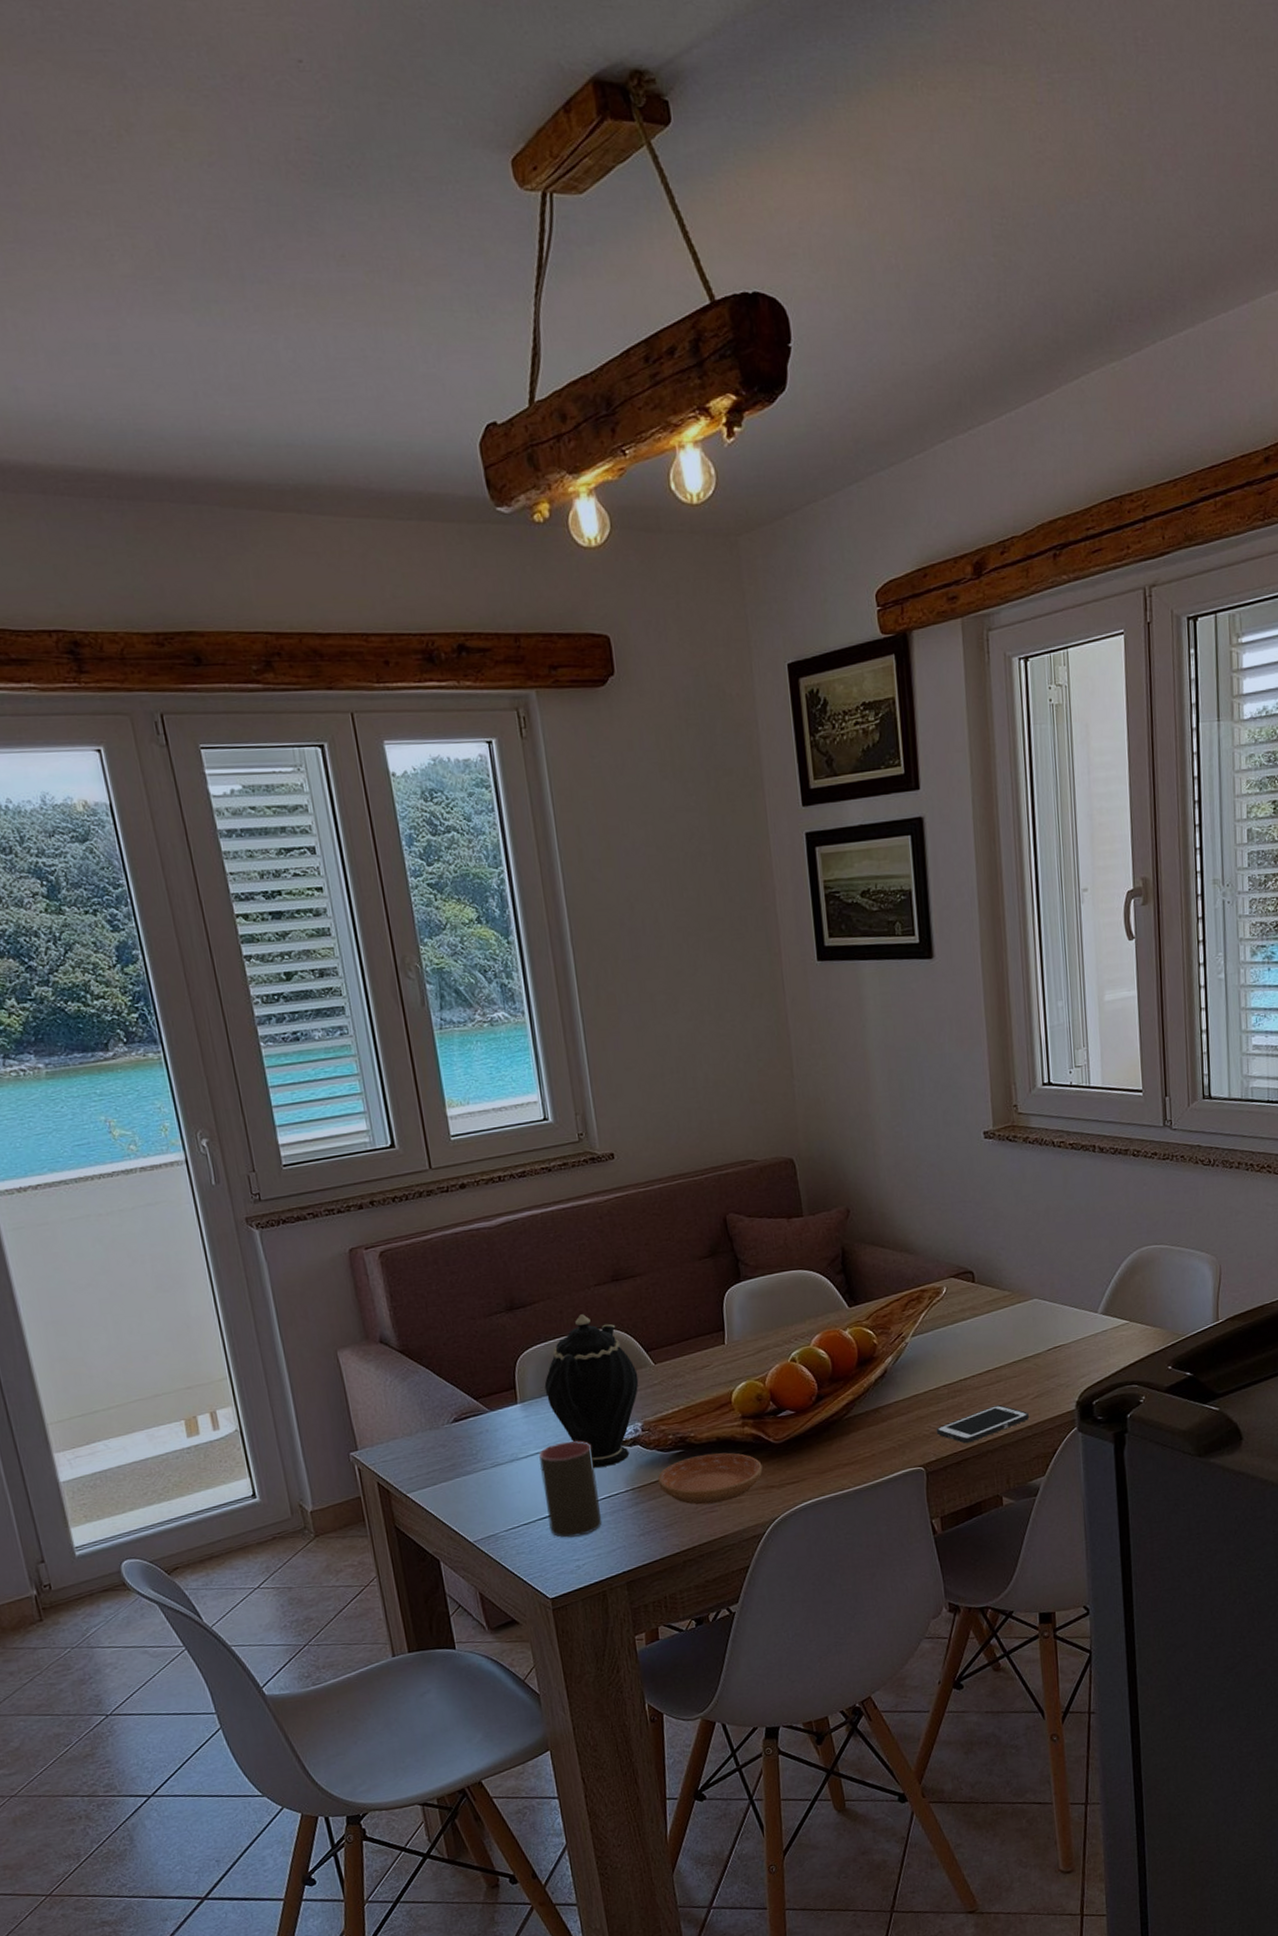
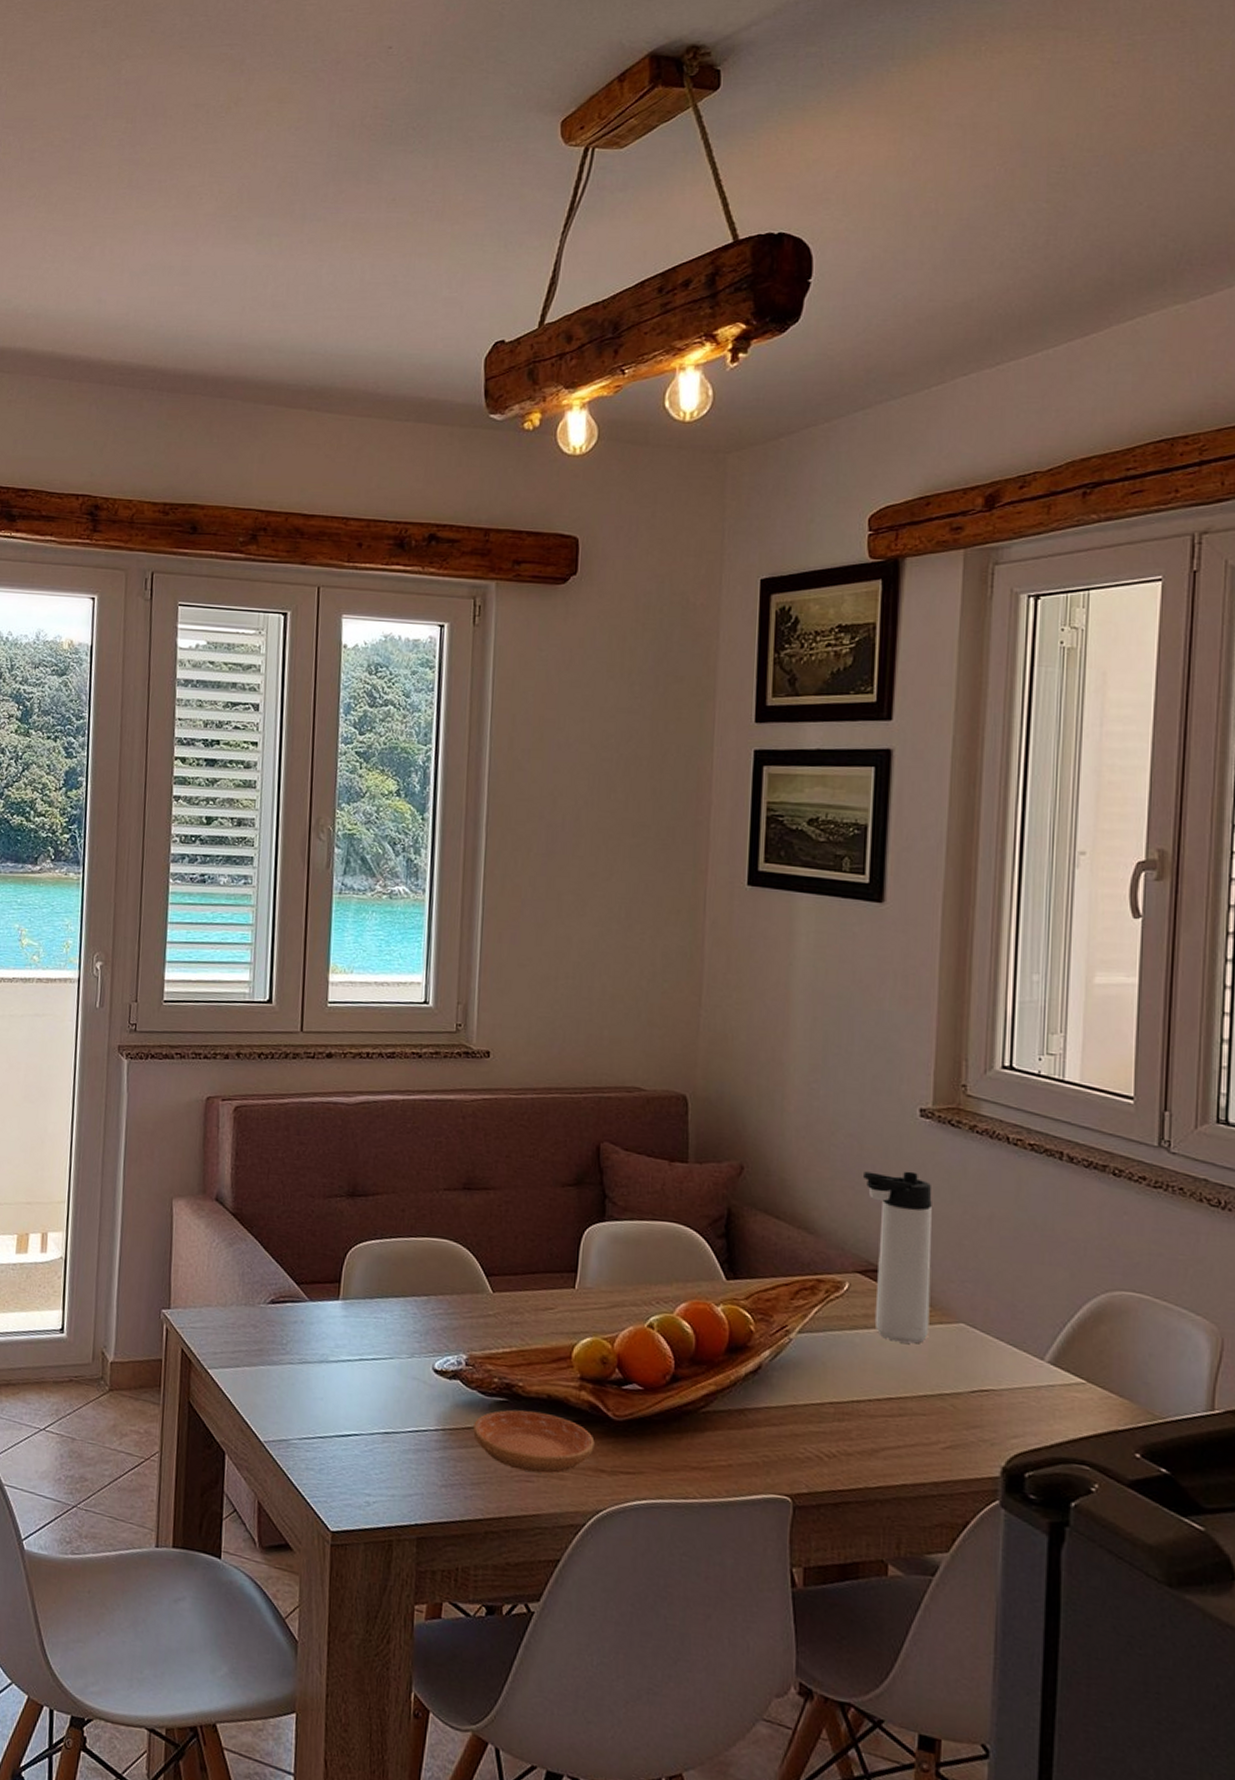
cup: present [539,1440,602,1538] -> none [345,1354,408,1468]
teapot: present [544,1314,639,1468] -> none [370,1218,473,1396]
cell phone: present [936,1405,1030,1444] -> none [812,1444,937,1484]
thermos bottle: none [945,1185,1011,1326] -> present [862,1171,932,1344]

